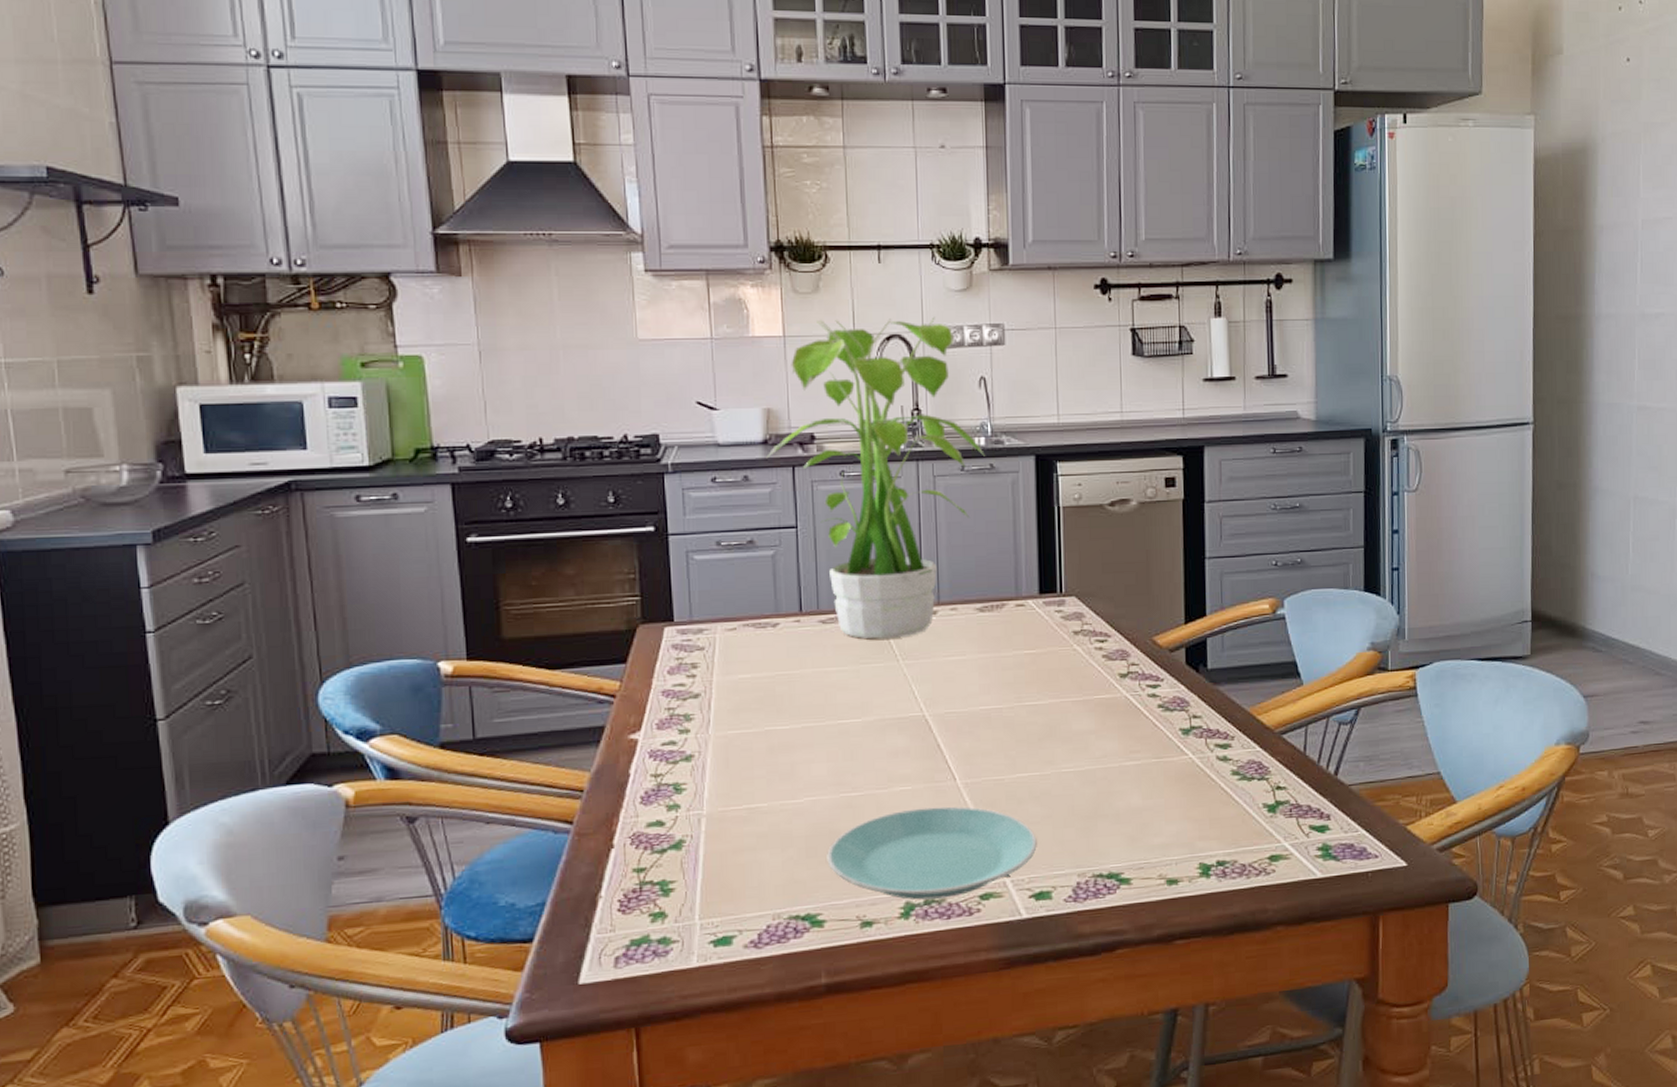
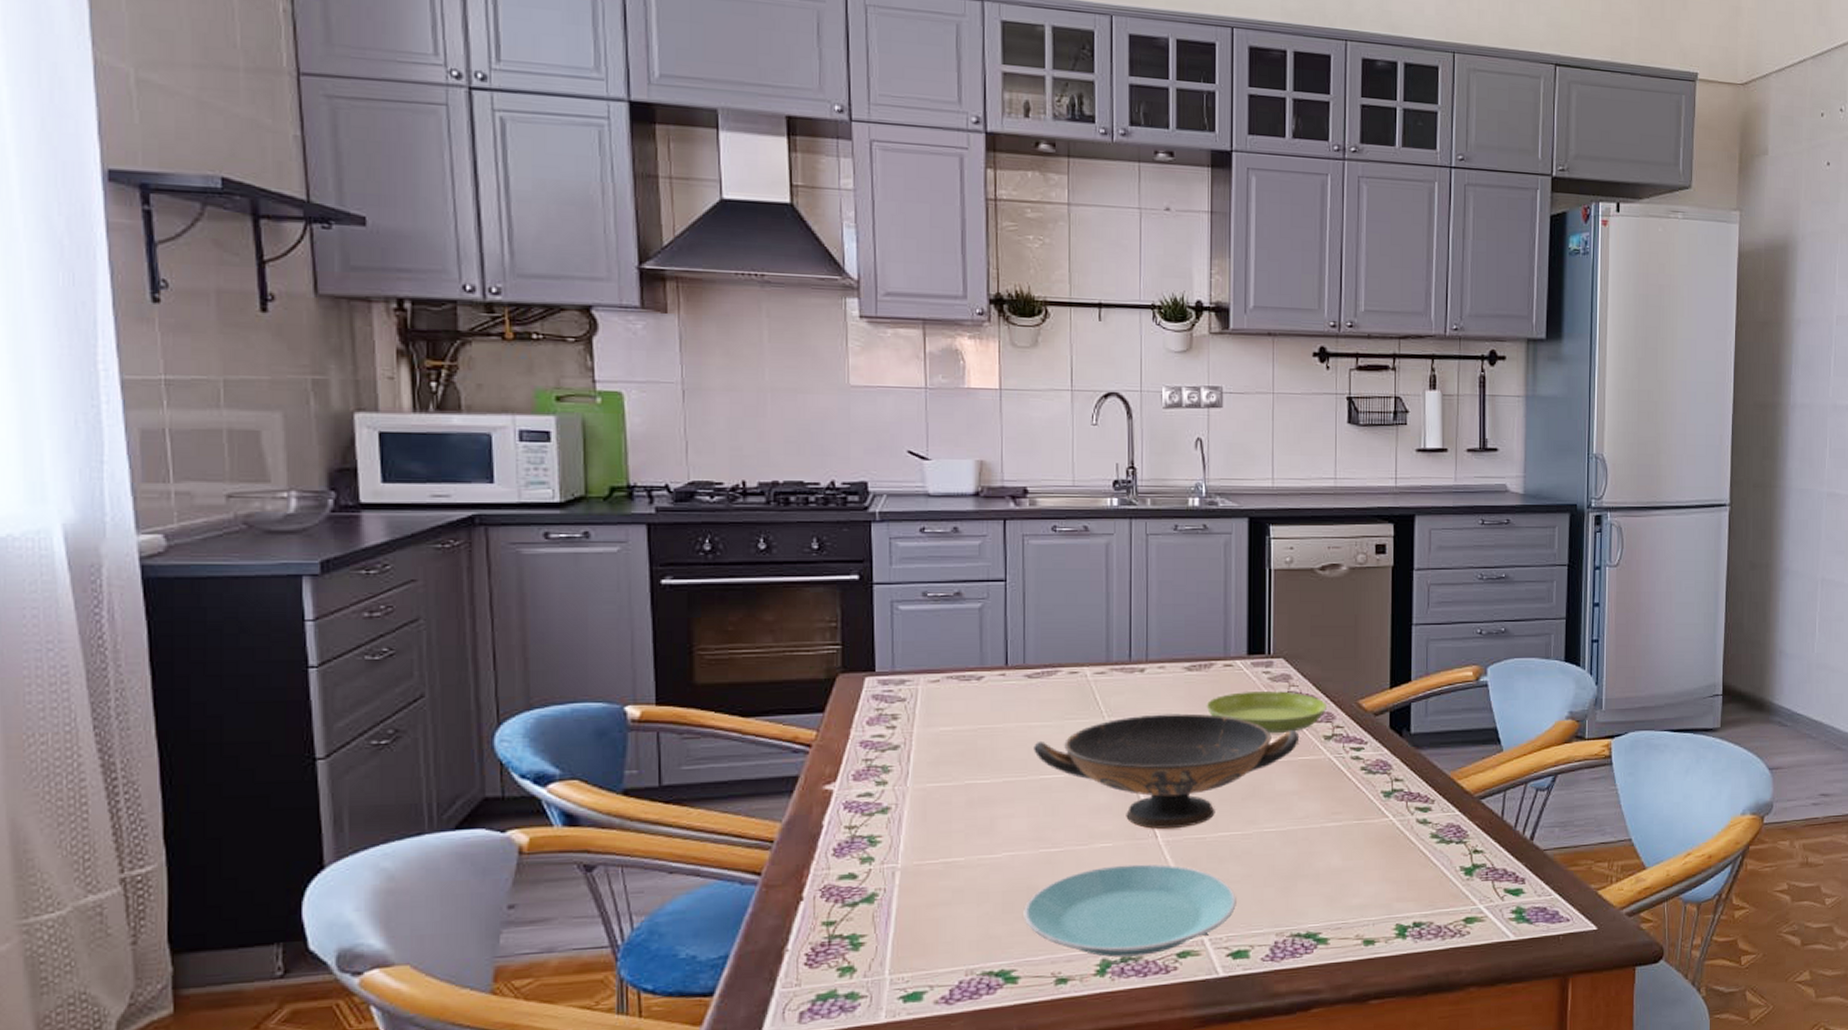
potted plant: present [766,316,985,639] -> none [977,373,1198,695]
decorative bowl: none [830,654,1095,772] -> present [1034,713,1300,830]
saucer: none [999,630,1121,674] -> present [1206,691,1326,734]

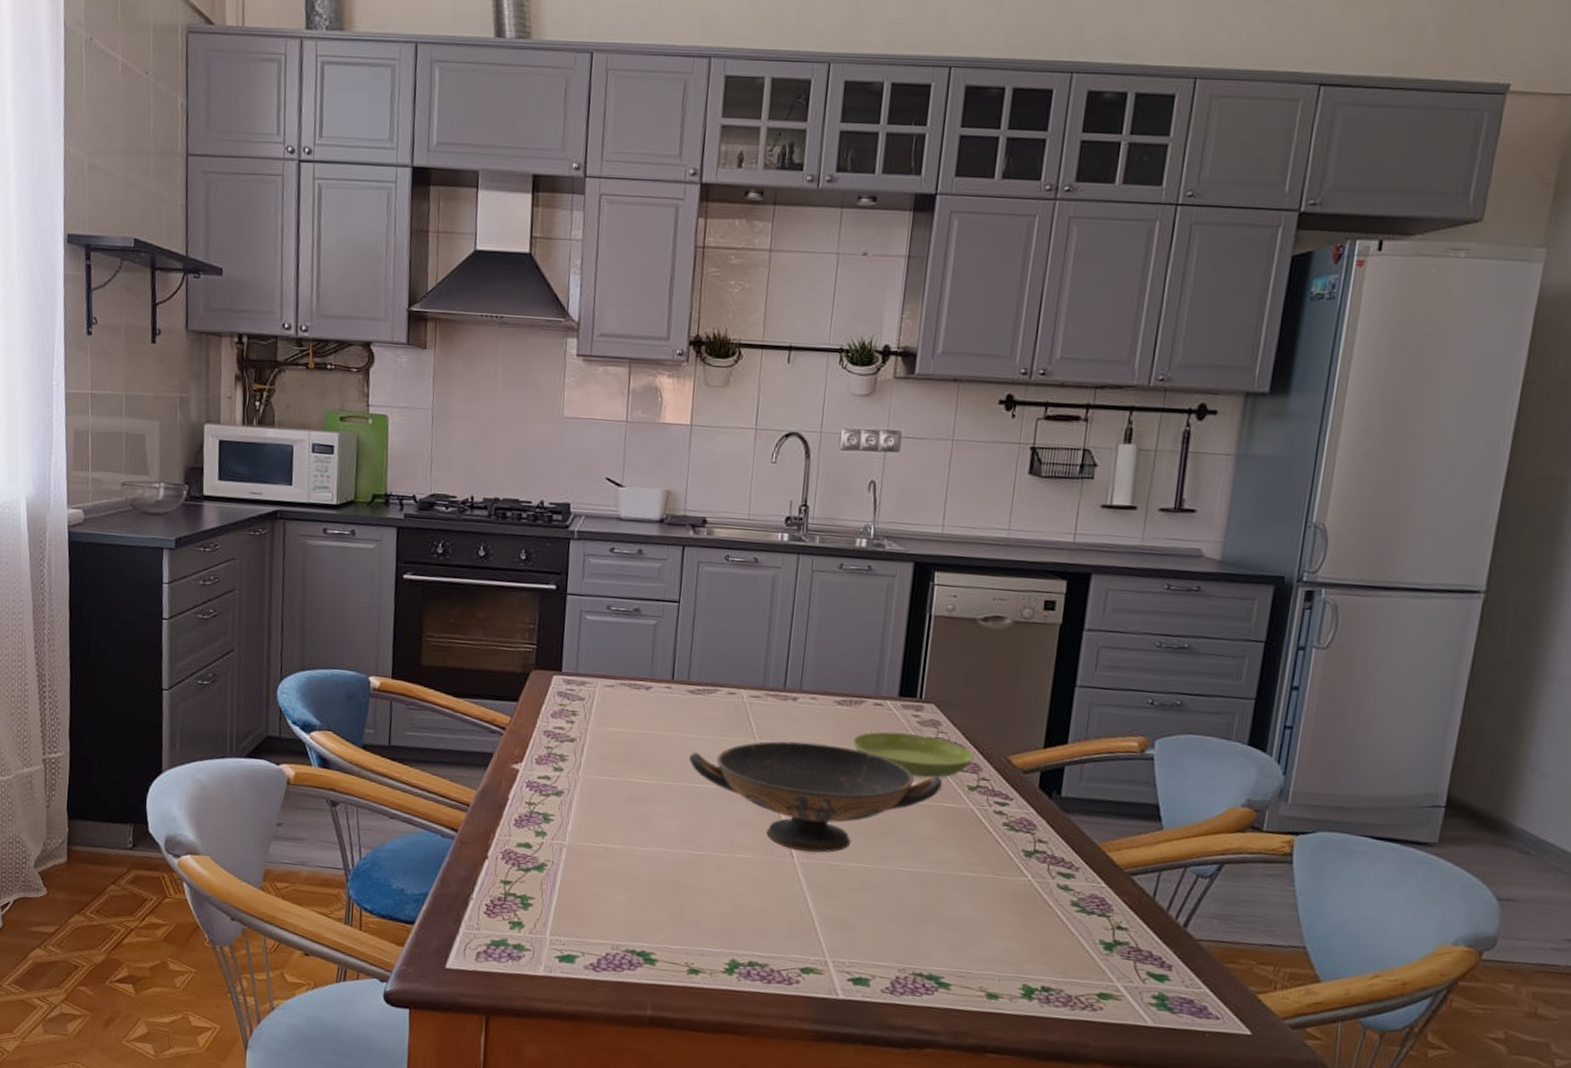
plate: present [1023,864,1236,957] -> none [666,876,863,965]

